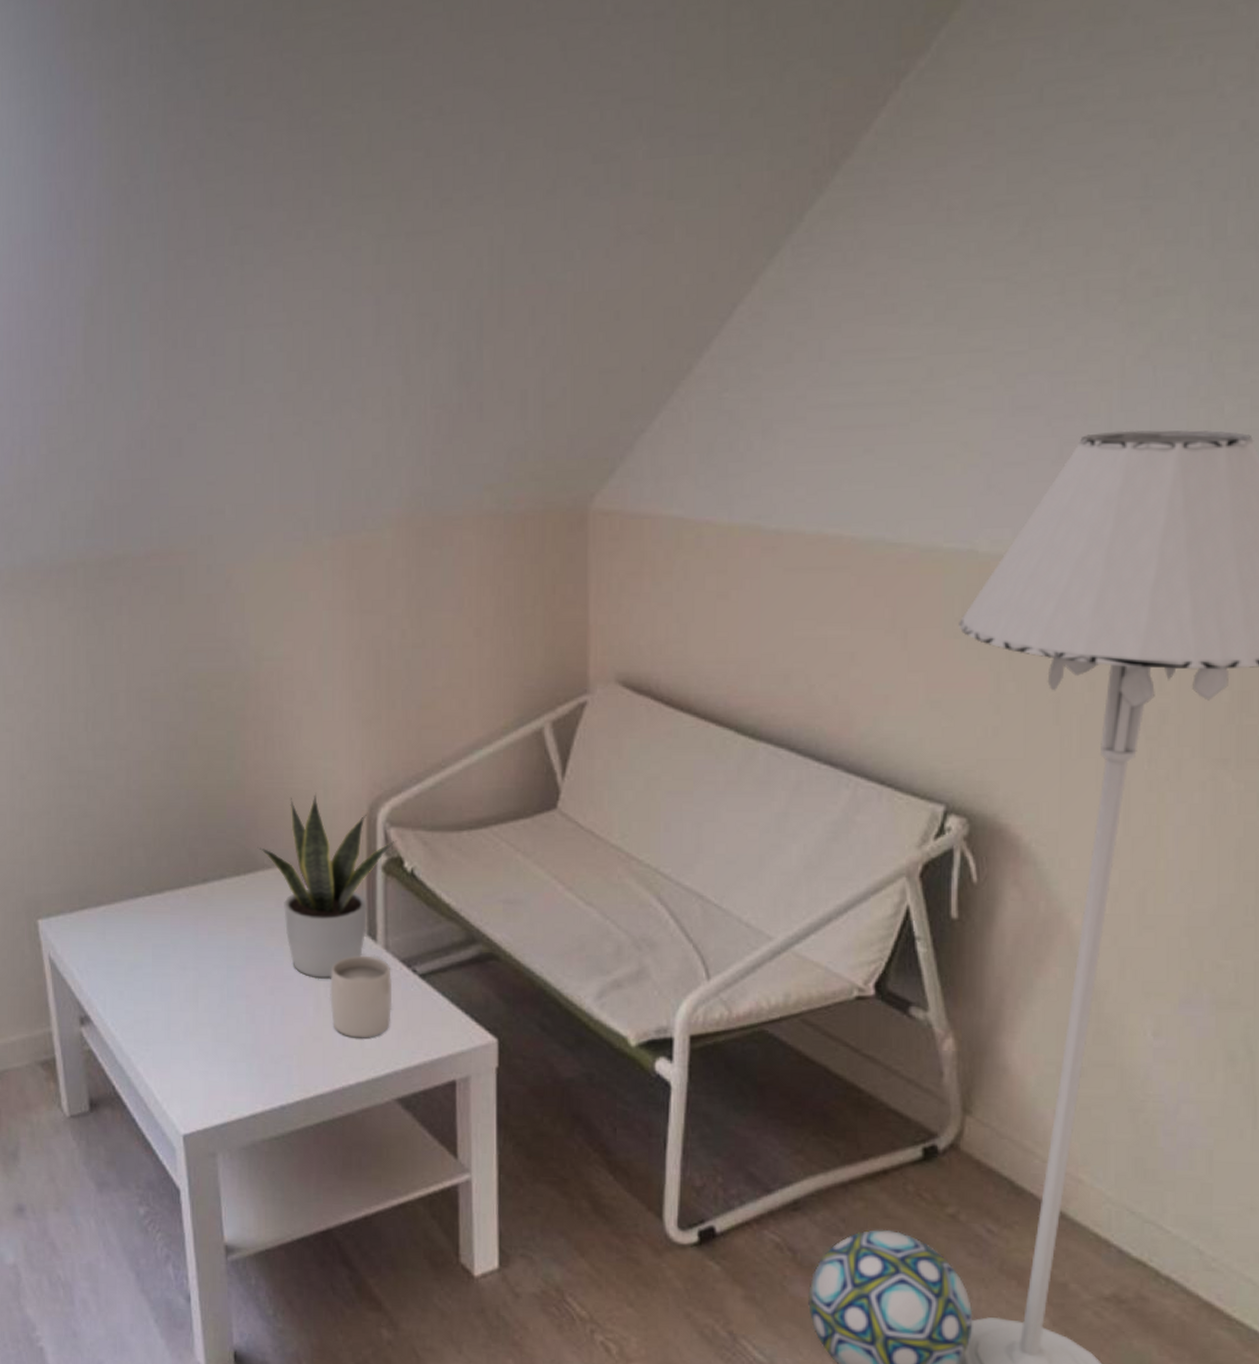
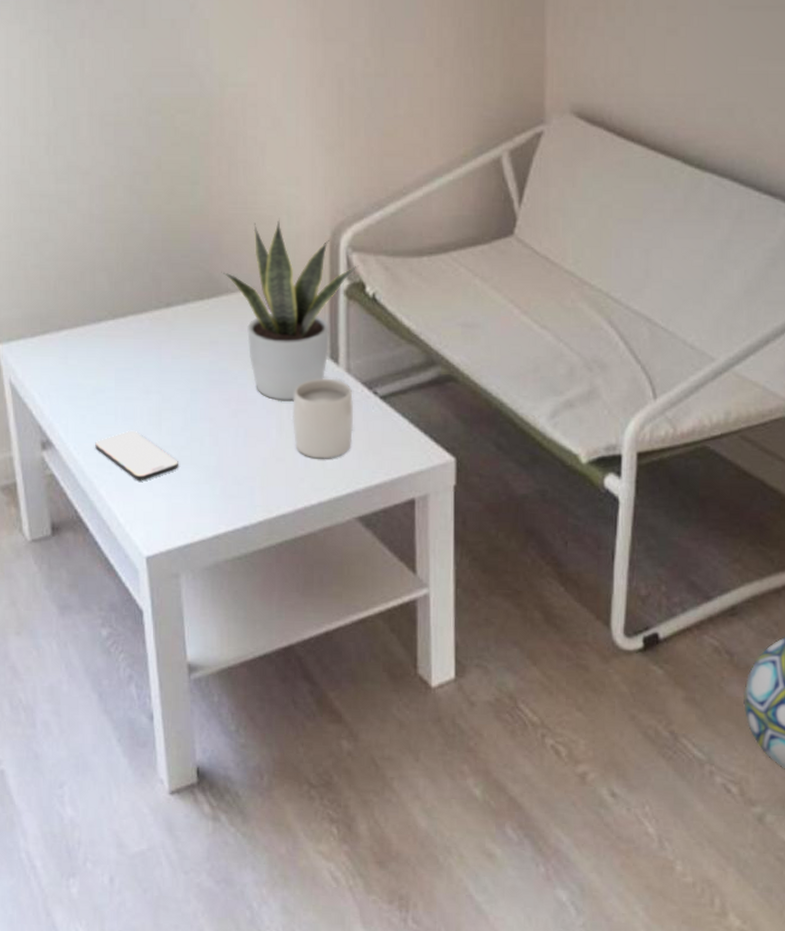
smartphone: none [133,1006,215,1059] -> present [95,430,178,482]

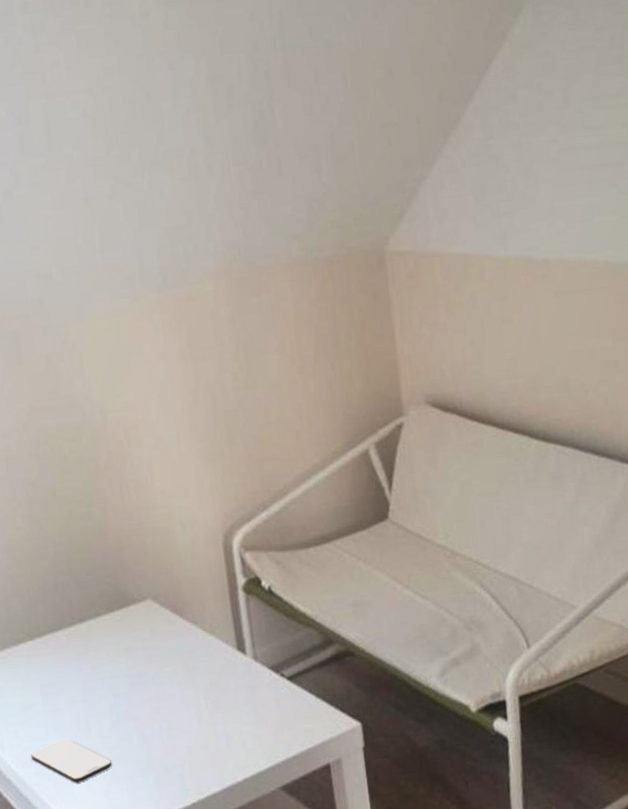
potted plant: present [221,218,359,402] -> none [126,528,252,695]
mug: present [293,378,353,459] -> none [208,667,267,741]

